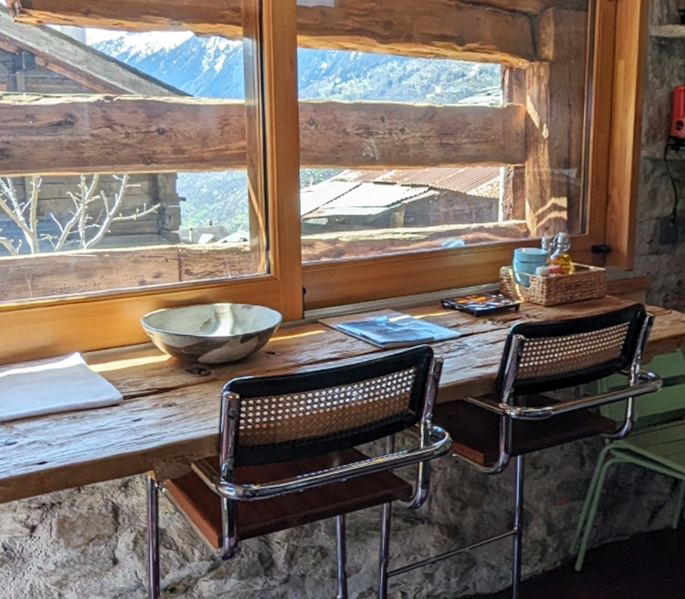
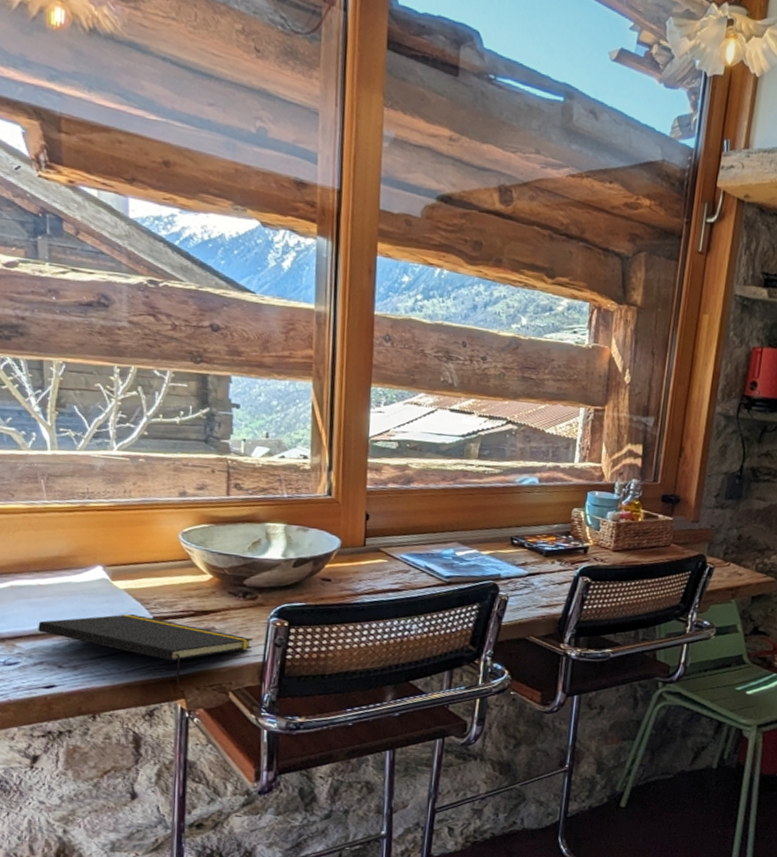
notepad: none [31,394,210,456] -> present [38,613,253,683]

